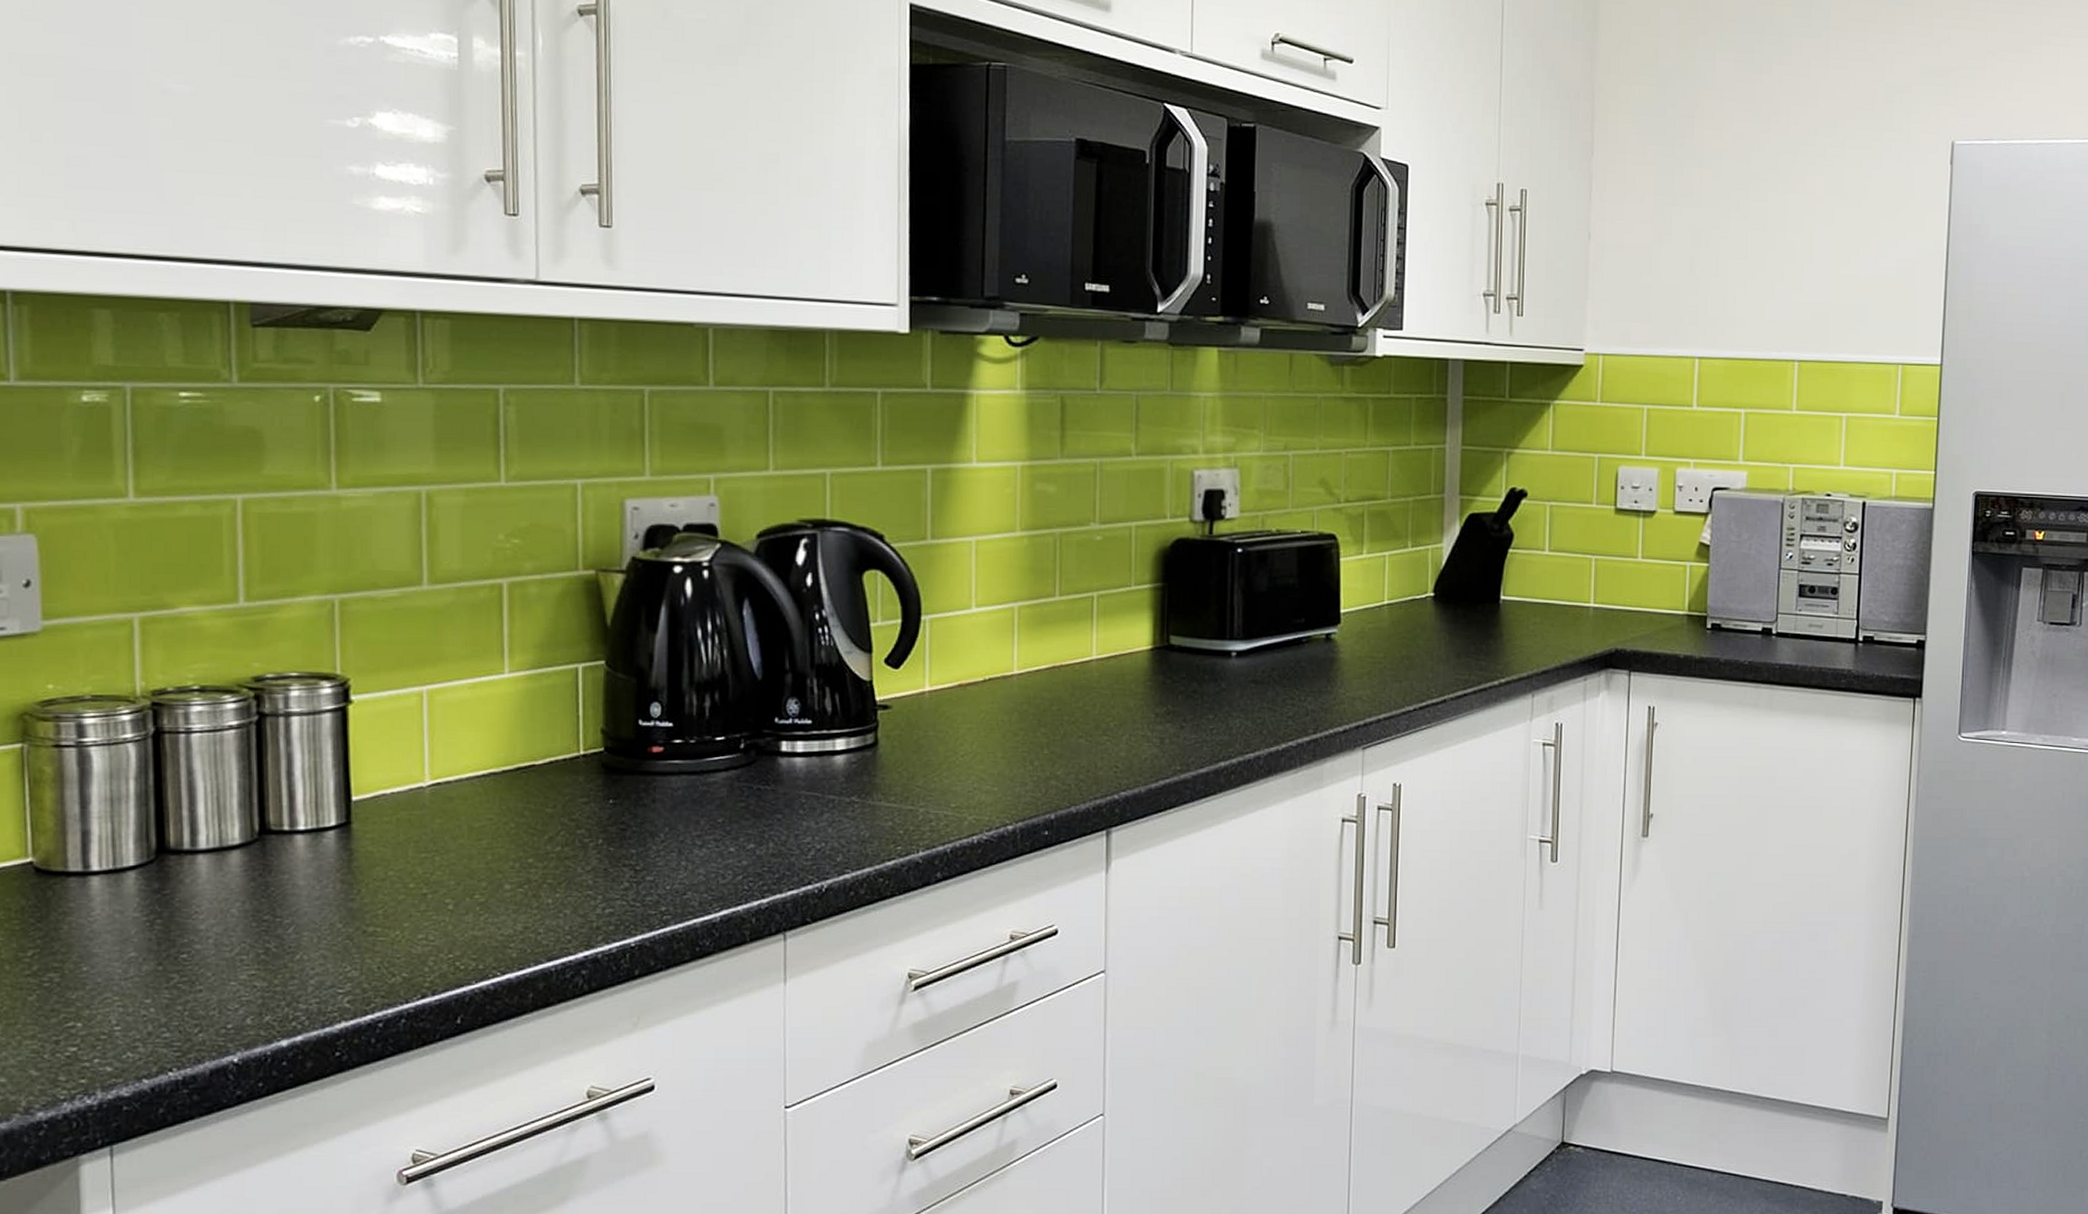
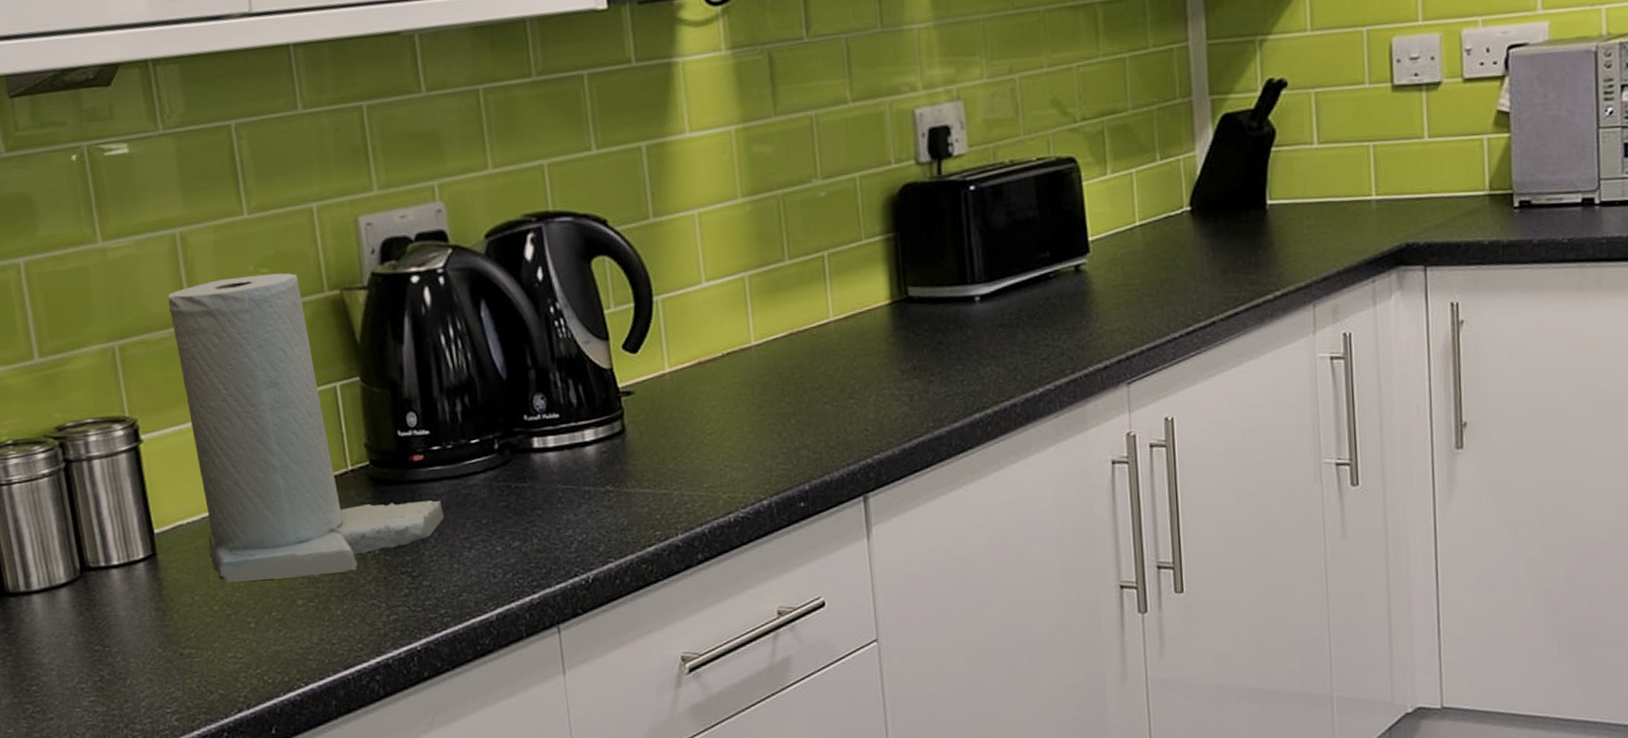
paper towel: none [402,544,677,861] -> present [167,273,444,584]

